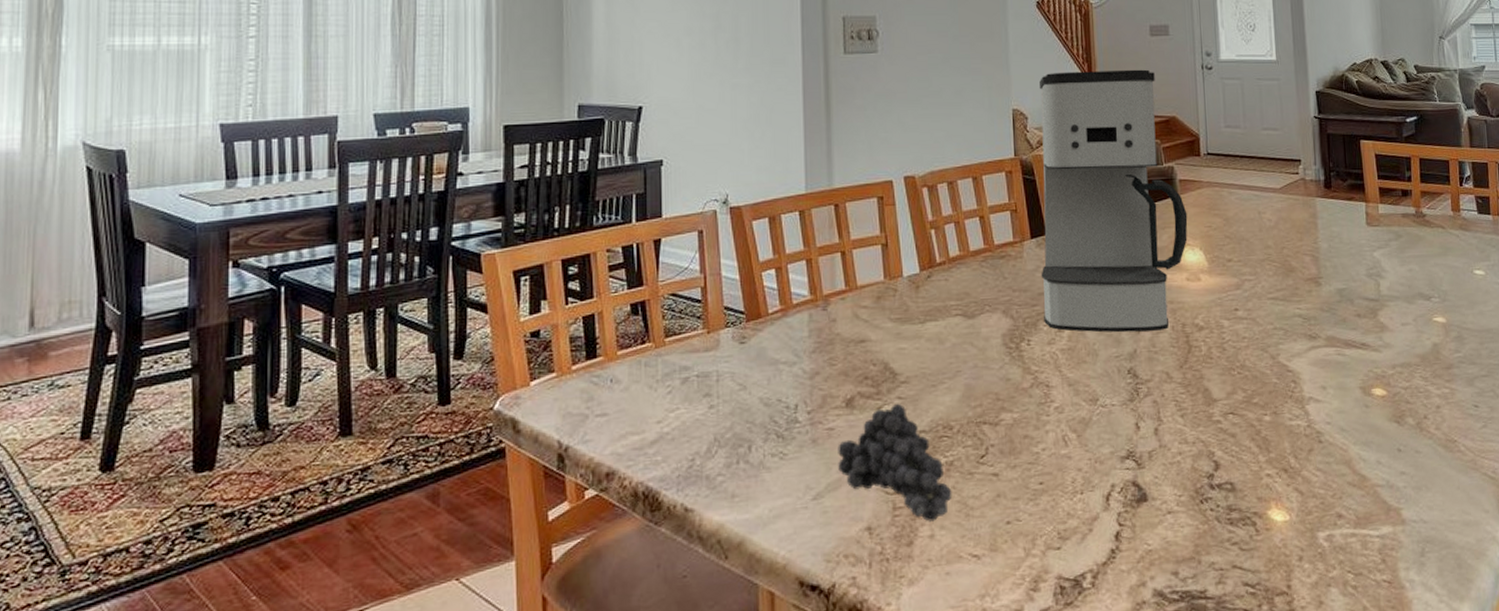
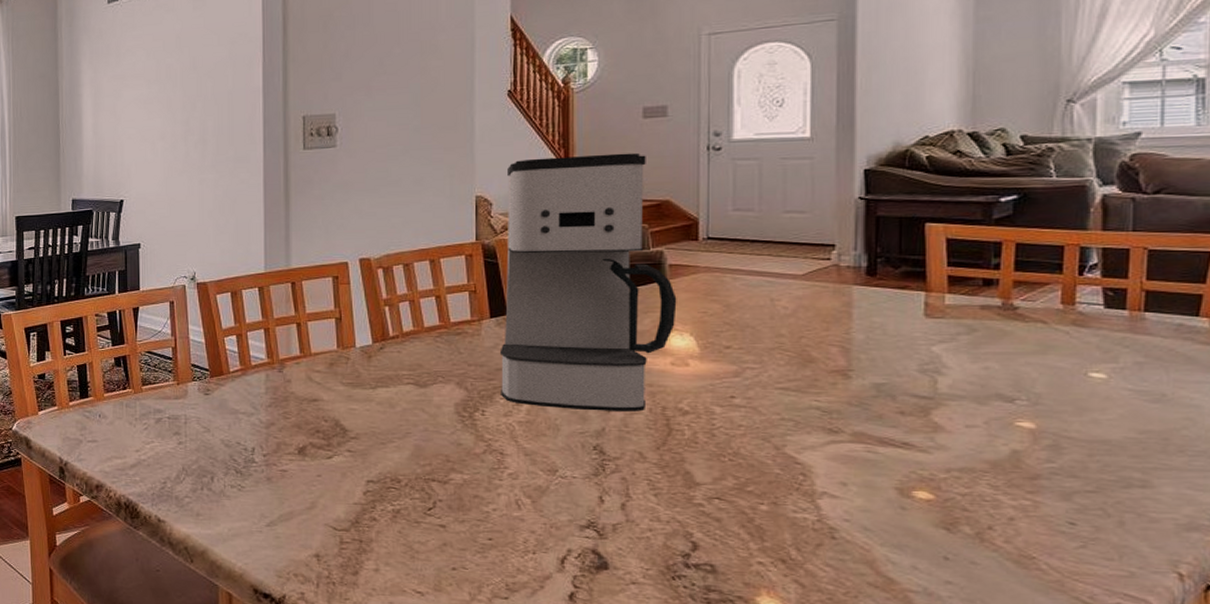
fruit: present [838,403,952,522] -> none [290,455,398,558]

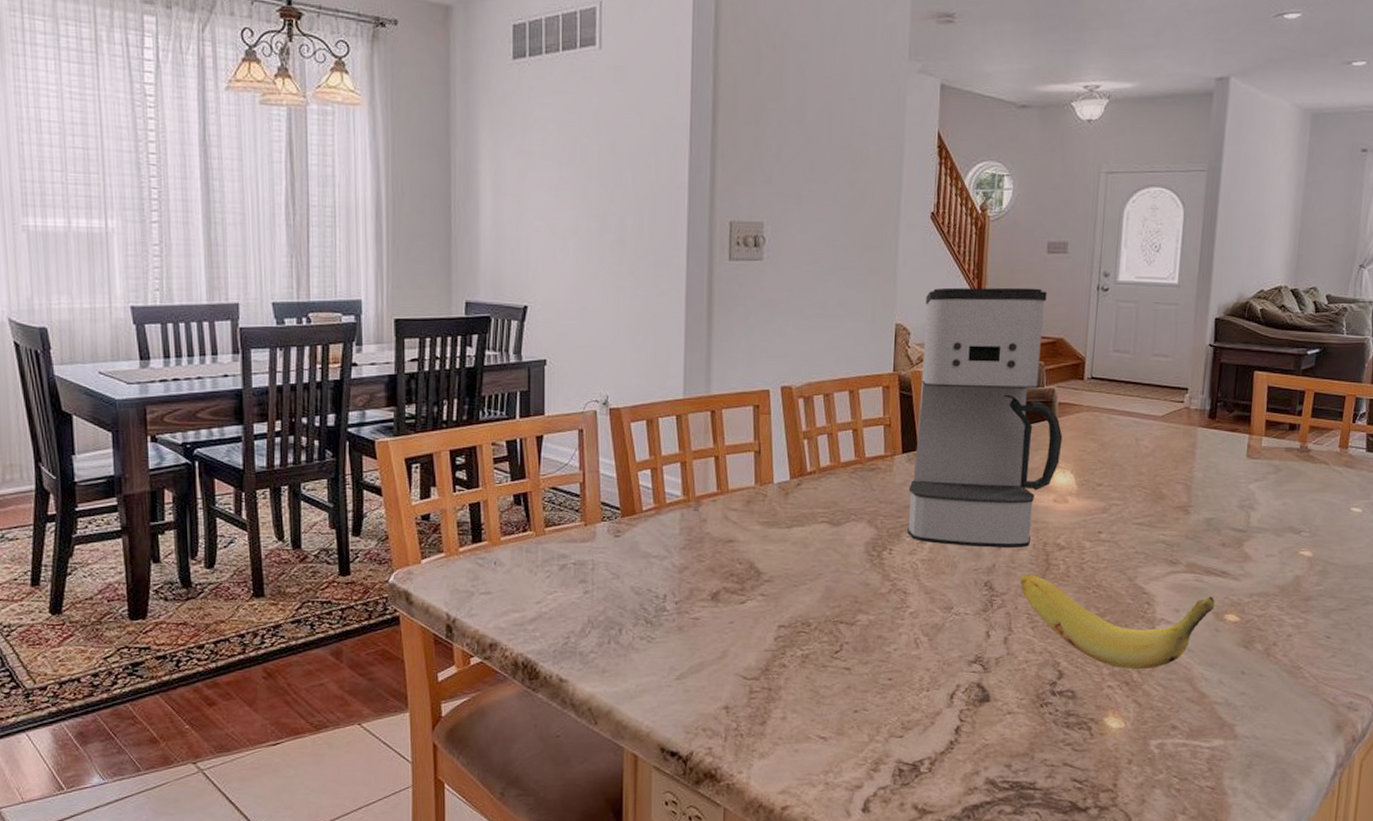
banana: none [636,438,897,547] -> present [1020,573,1215,670]

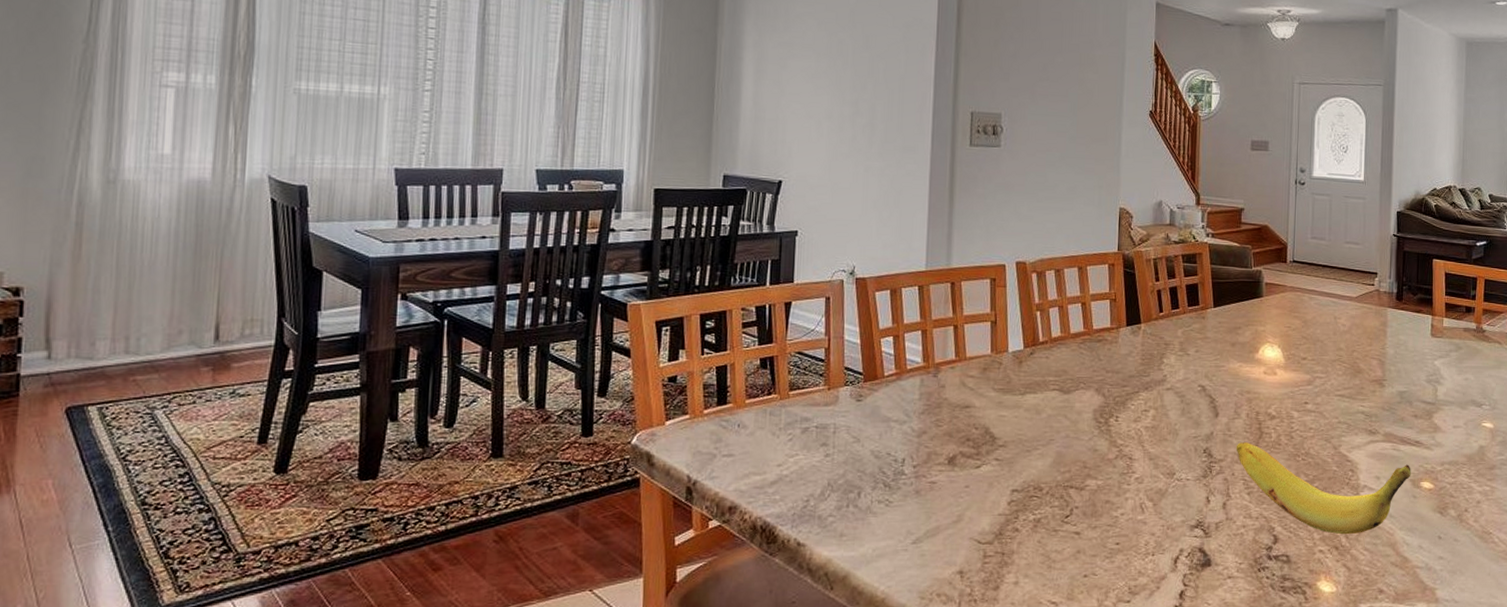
coffee maker: present [907,287,1063,548] -> none [1132,177,1270,416]

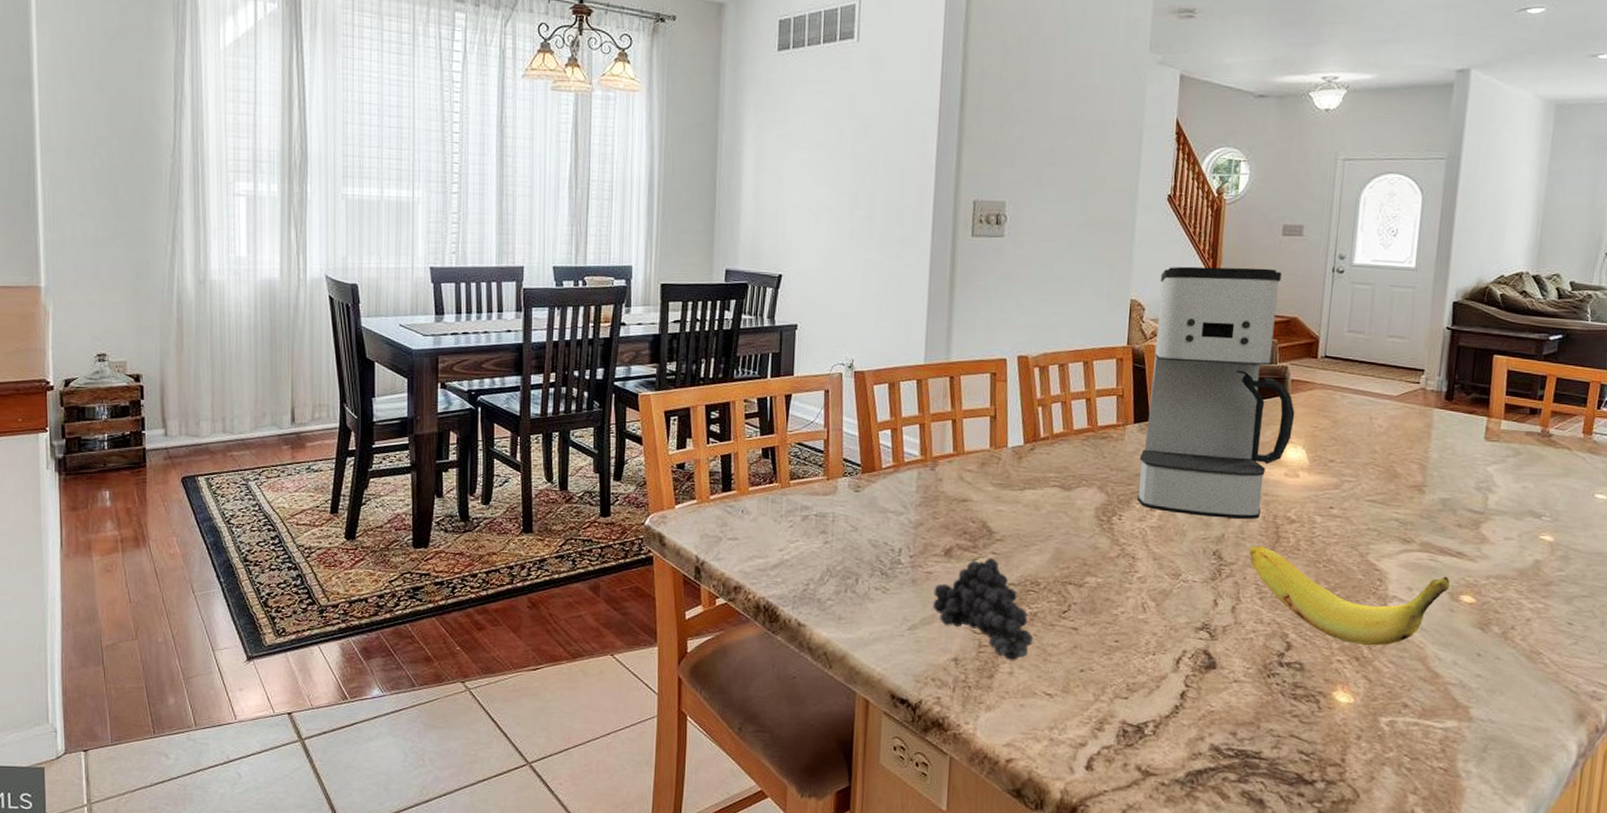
fruit: none [937,464,1038,570] -> present [933,557,1033,661]
coffee maker: none [1132,177,1270,416] -> present [1137,266,1295,519]

